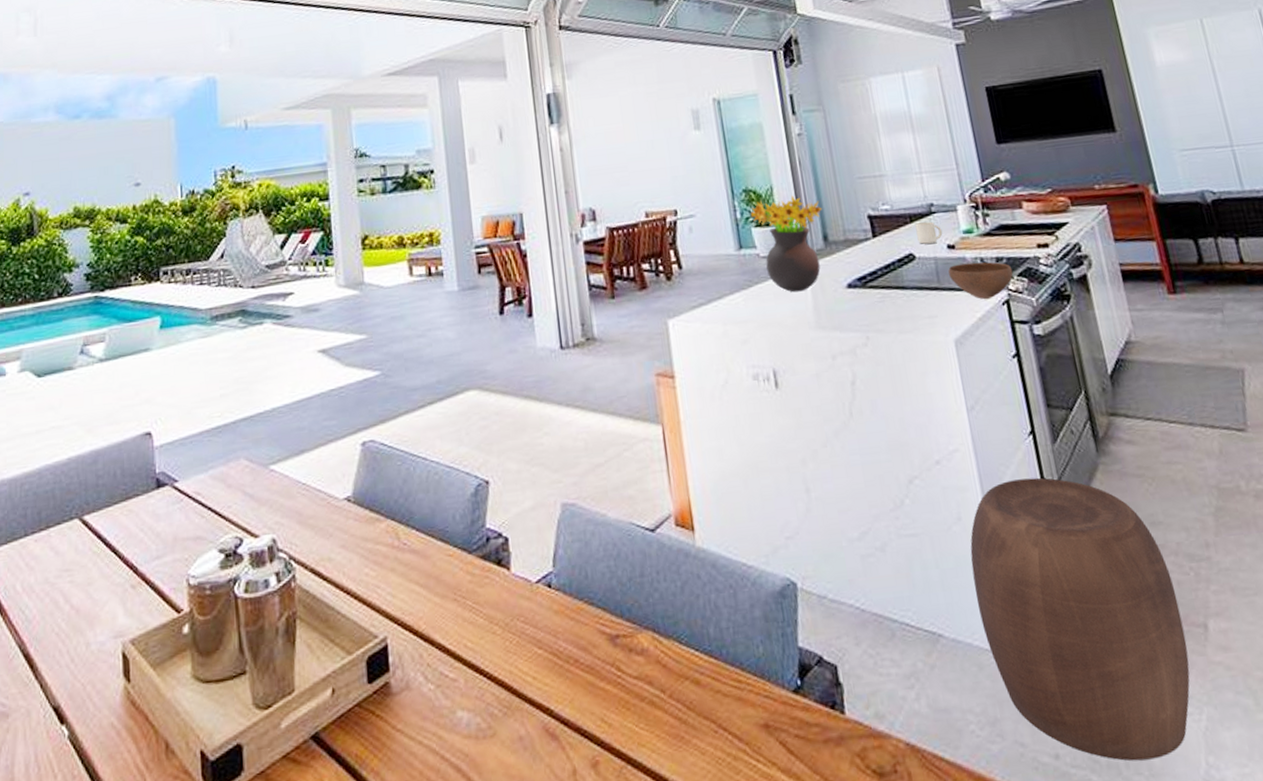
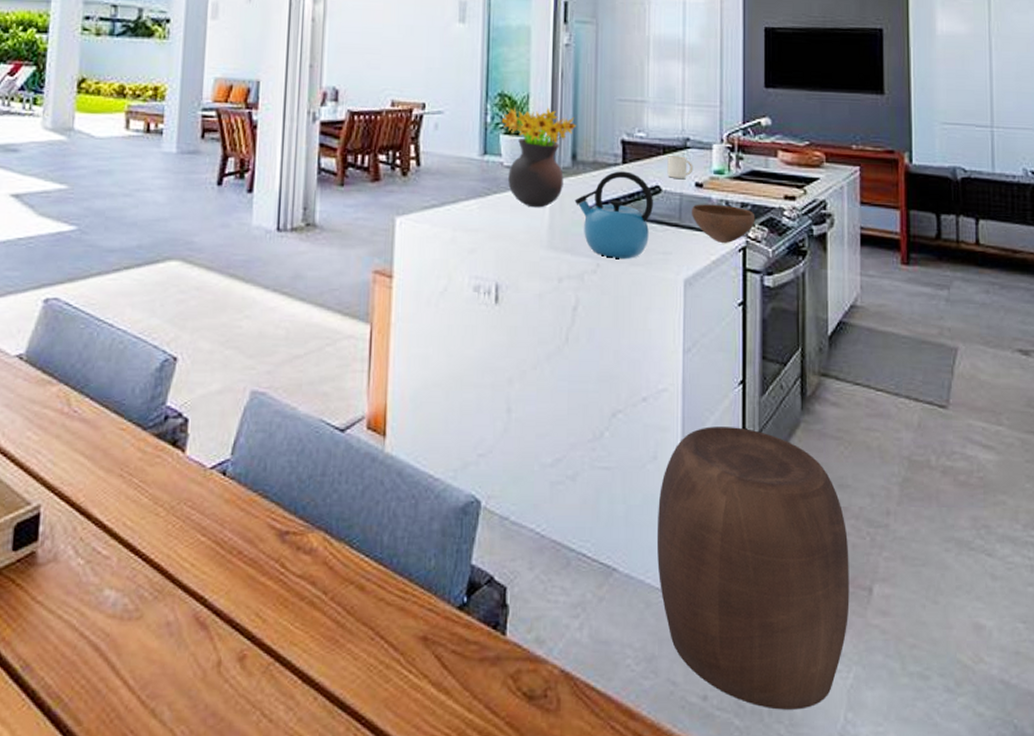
kettle: none [833,244,912,330] -> present [574,171,653,259]

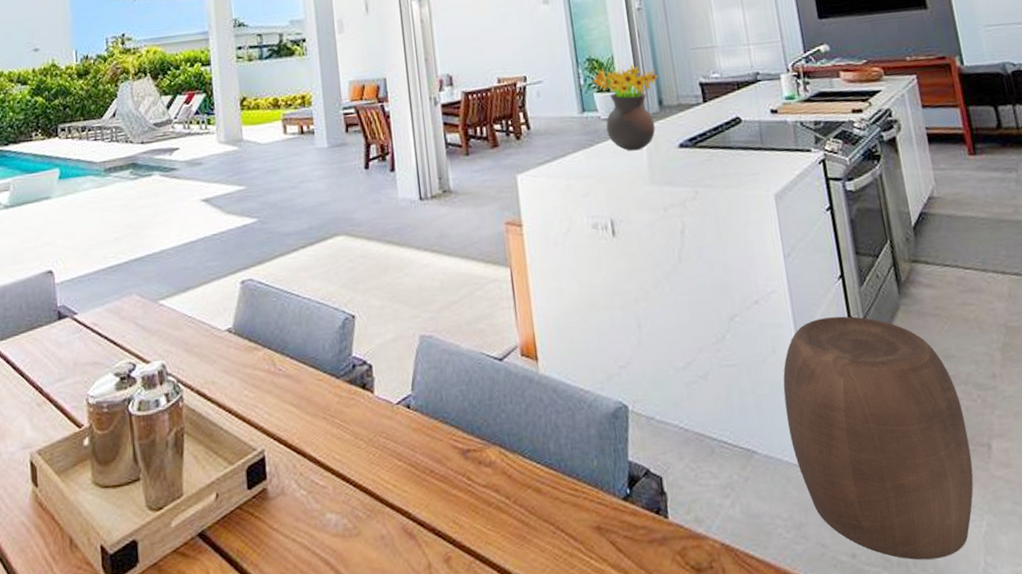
kettle: present [574,171,653,259] -> none [667,108,738,185]
mug: present [667,156,693,180] -> none [742,88,767,109]
bowl: present [692,204,755,243] -> none [771,125,830,159]

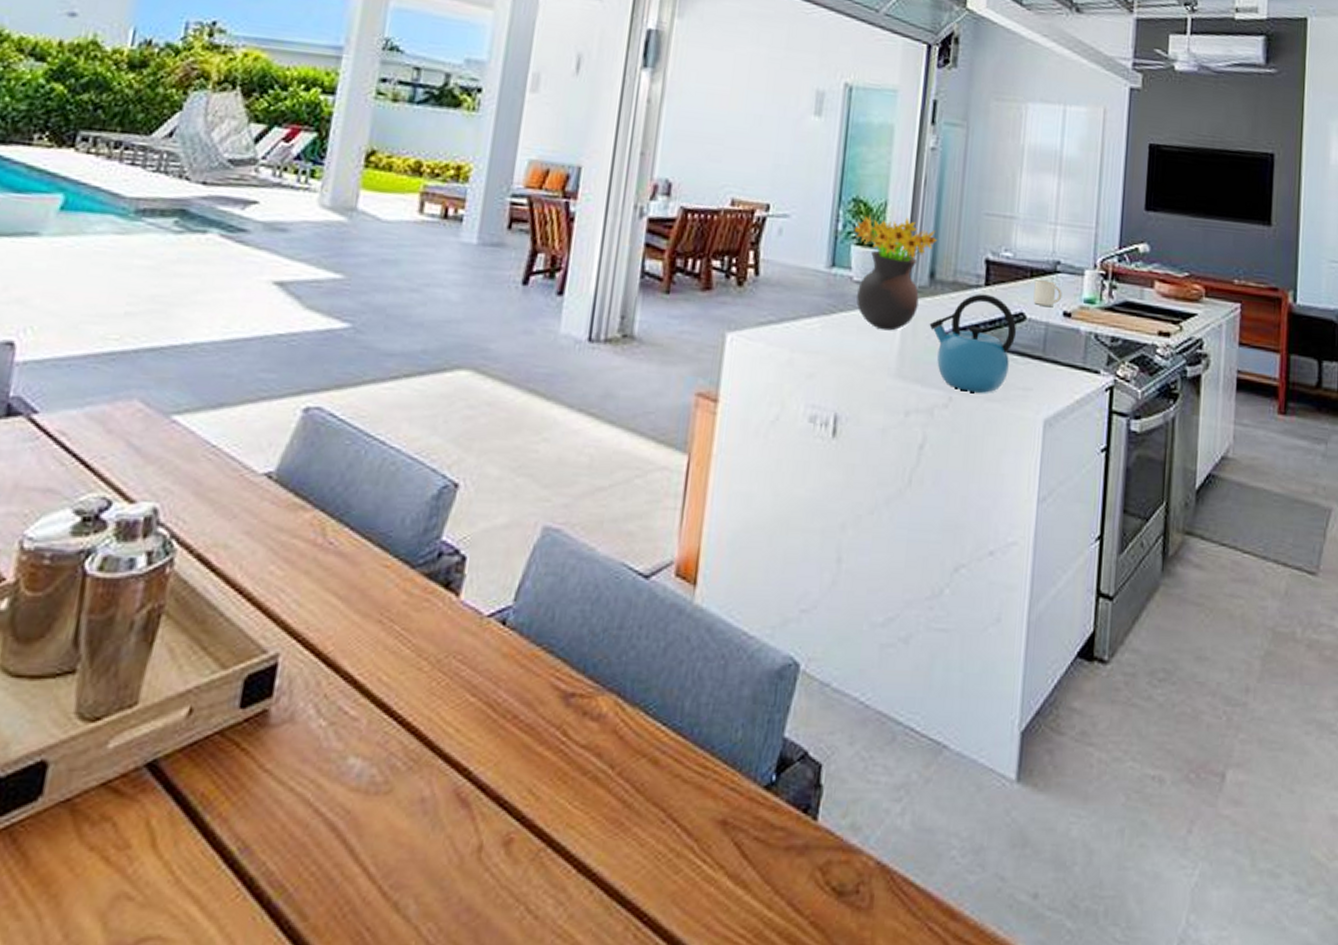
kettle: none [667,108,738,185] -> present [929,293,1016,393]
mug: none [742,88,767,109] -> present [1033,280,1063,307]
stool: present [783,316,974,560] -> none [993,586,1203,911]

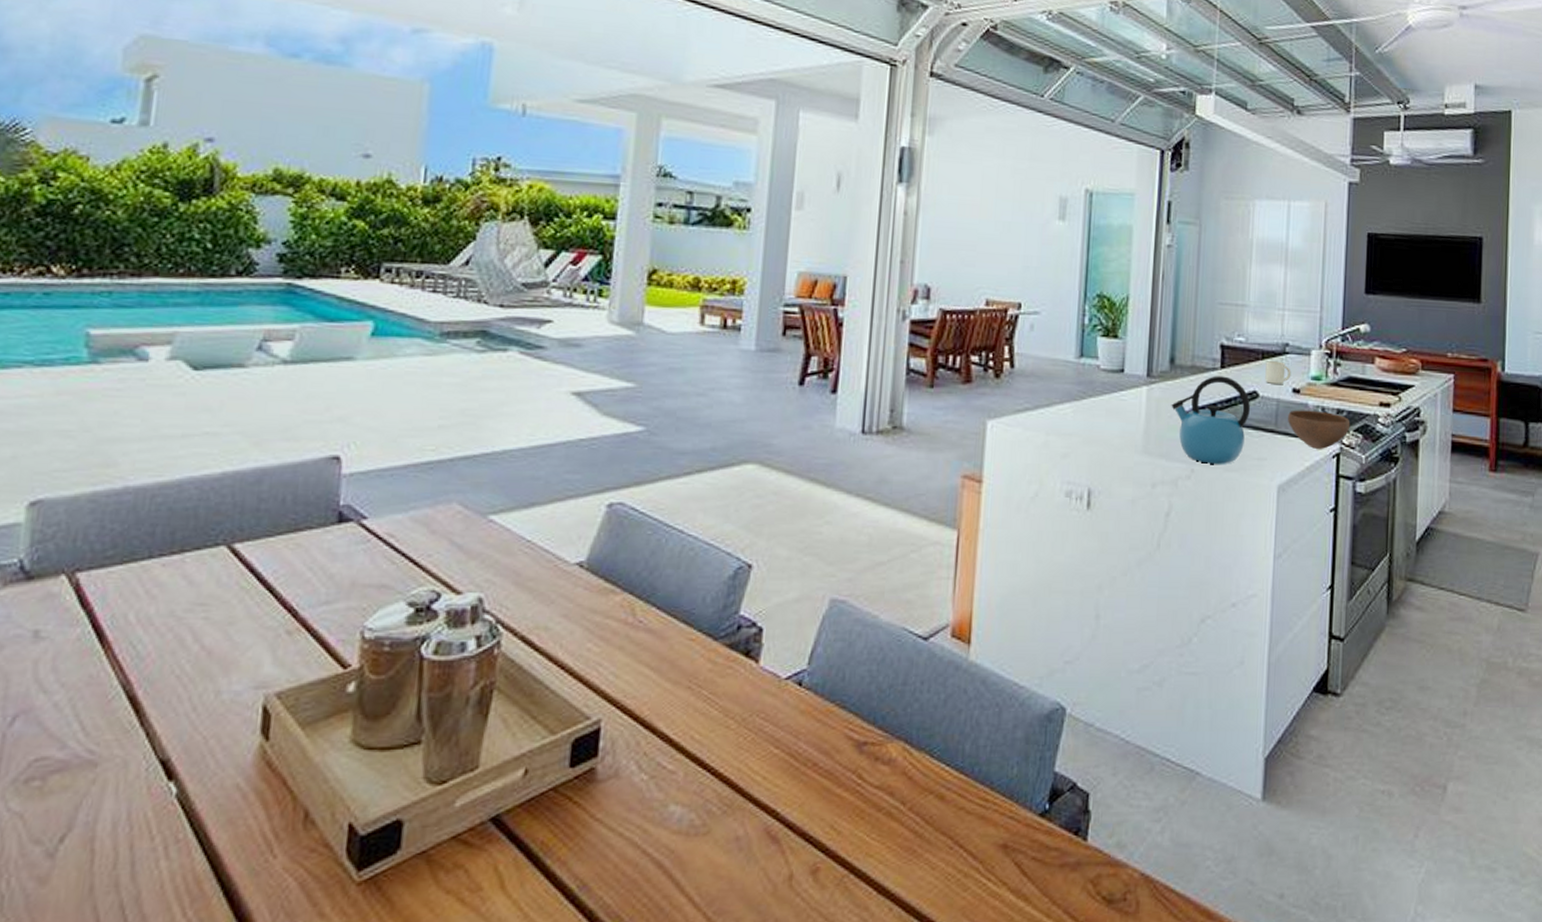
flower arrangement: present [854,215,938,331] -> none [1099,309,1177,412]
bowl: none [1057,335,1126,381] -> present [1288,410,1350,449]

